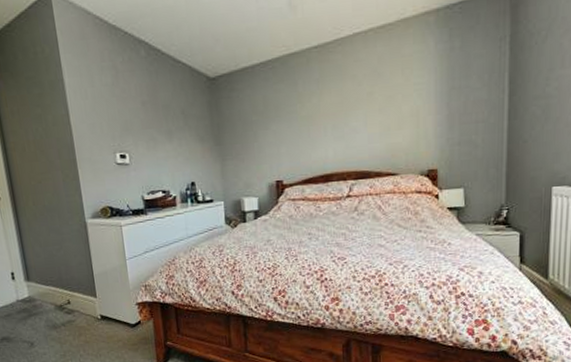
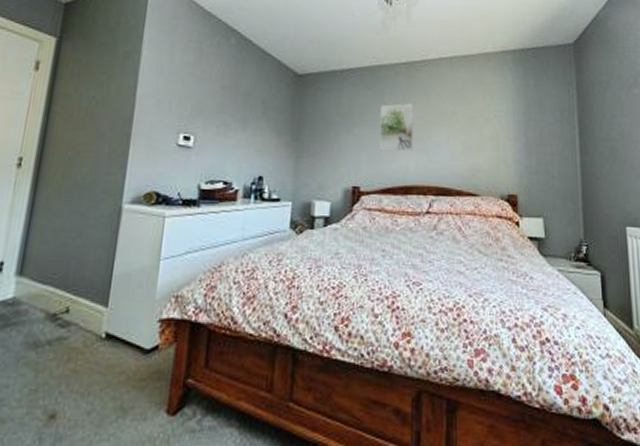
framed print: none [295,89,330,143] -> present [379,103,414,152]

